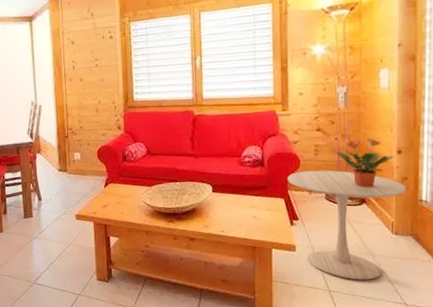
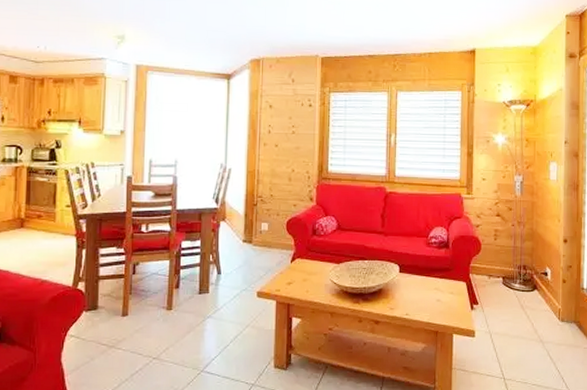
side table: present [287,170,406,280] -> none [469,255,570,368]
potted plant: present [336,137,394,187] -> none [513,225,561,274]

